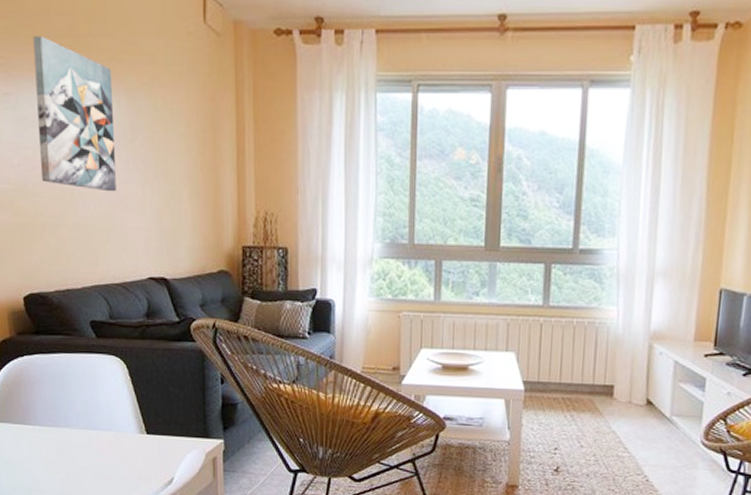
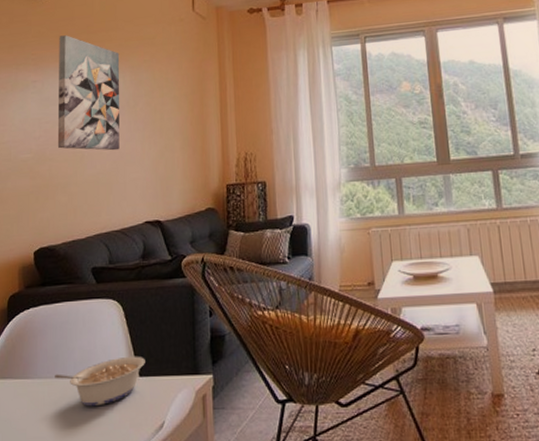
legume: none [57,413,153,458] -> present [55,356,145,407]

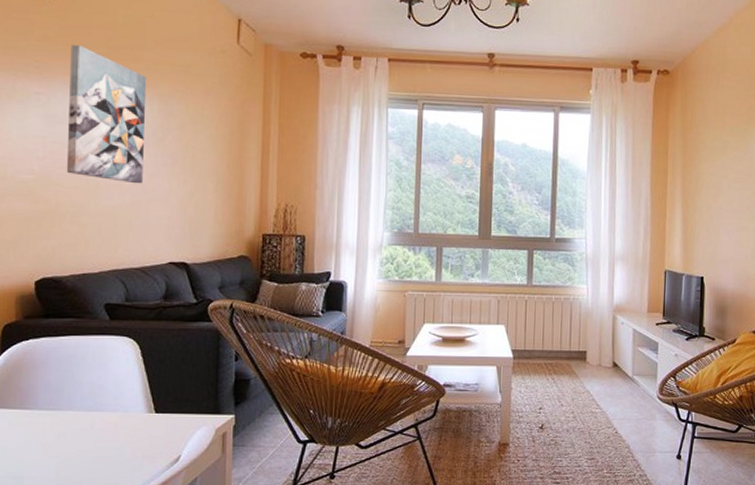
legume: present [55,356,145,407] -> none [58,393,163,439]

